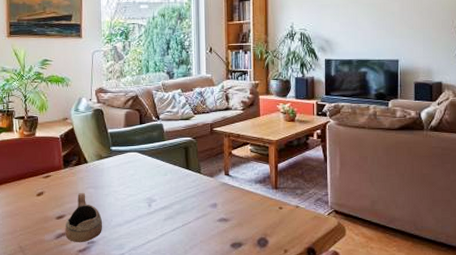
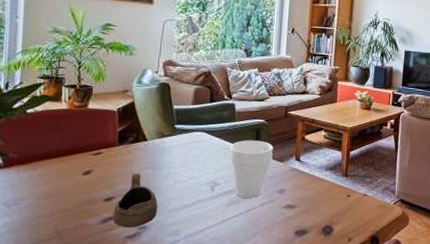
cup: none [162,157,203,213] -> present [229,140,273,198]

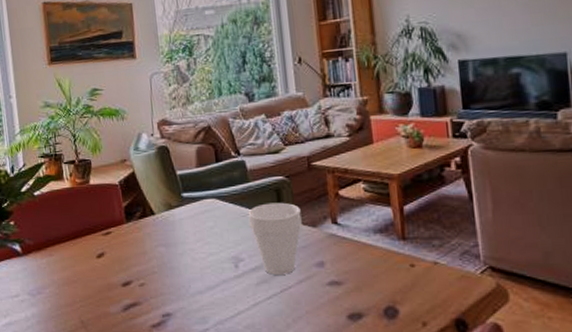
cup: present [113,172,158,228] -> none [133,251,180,316]

